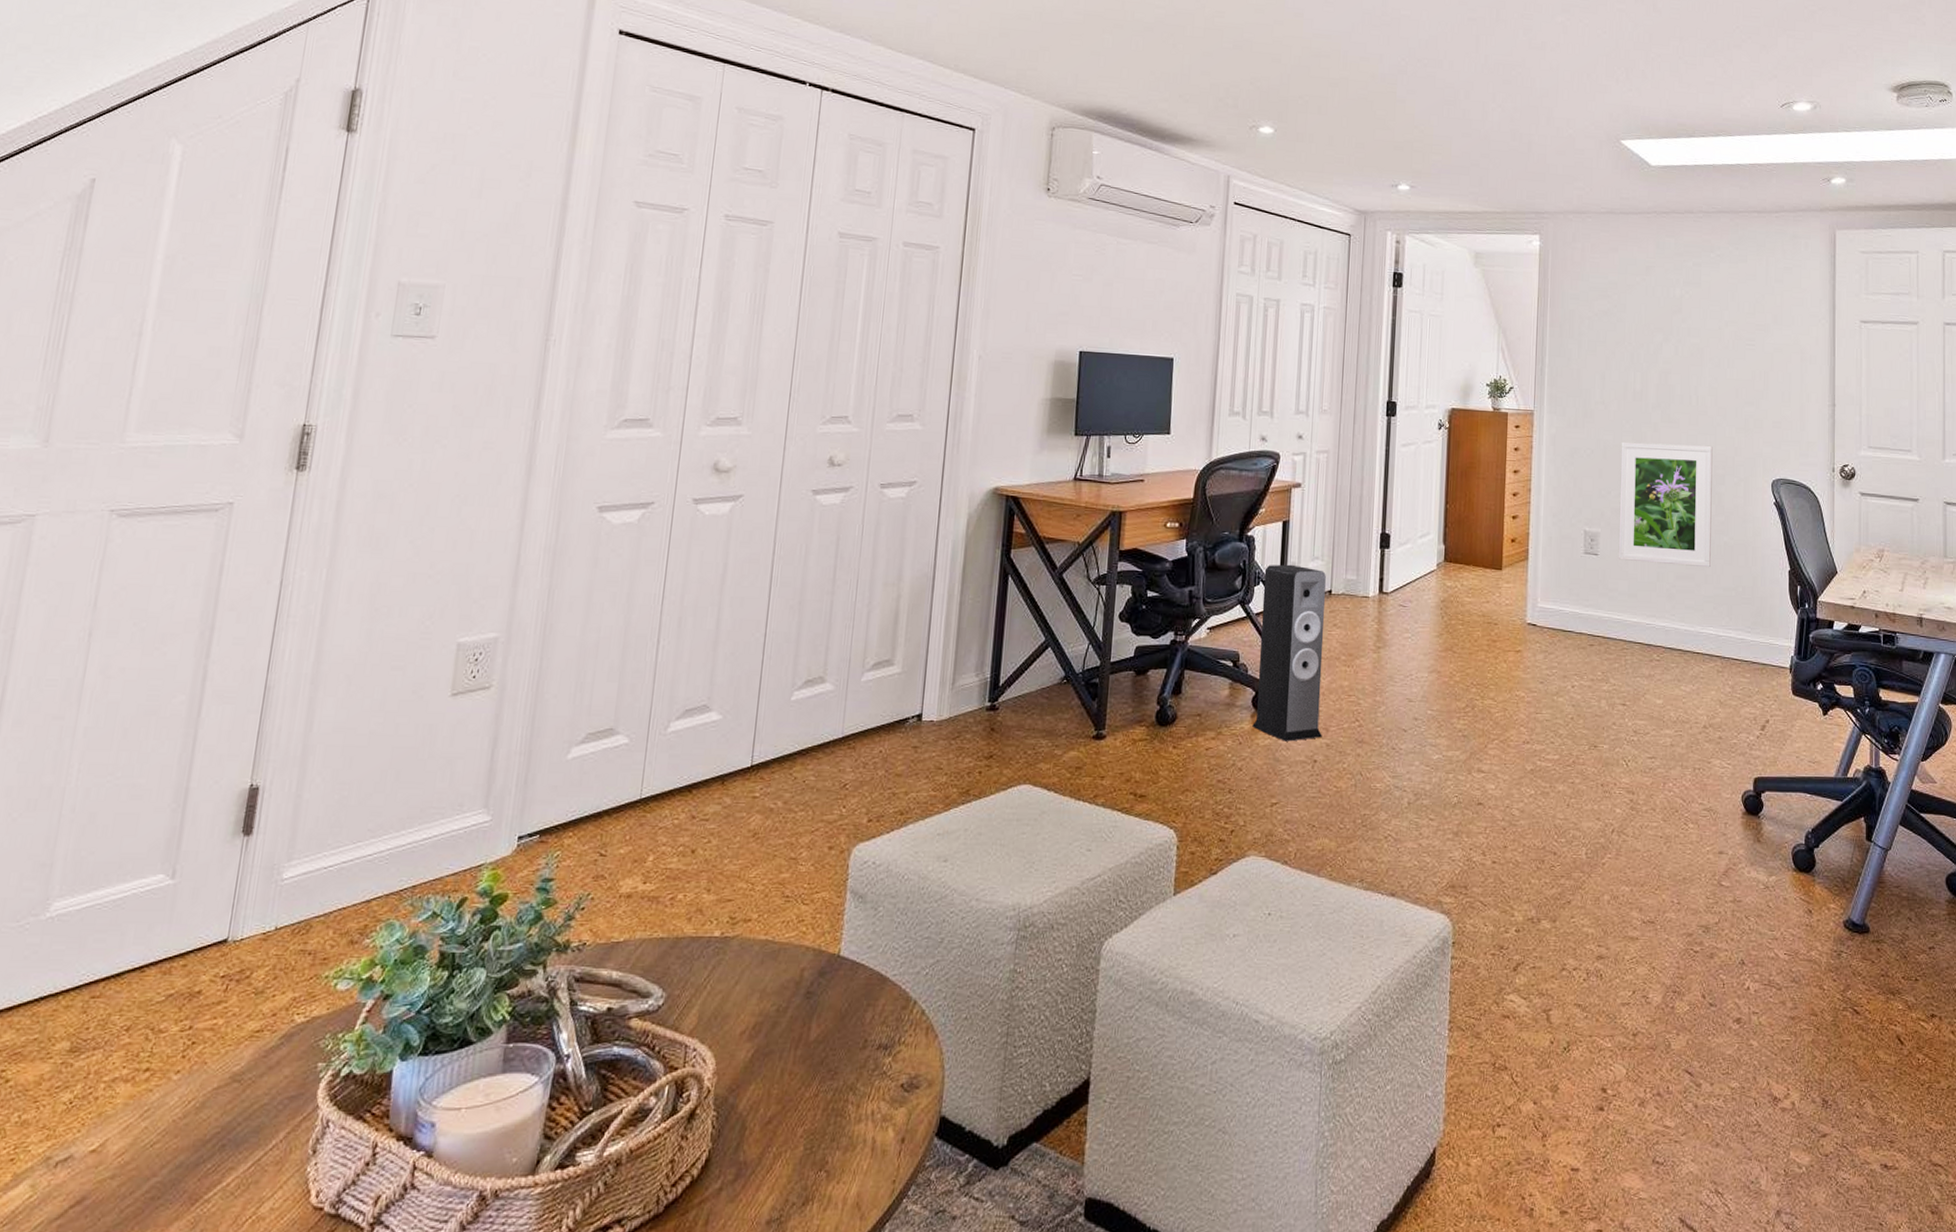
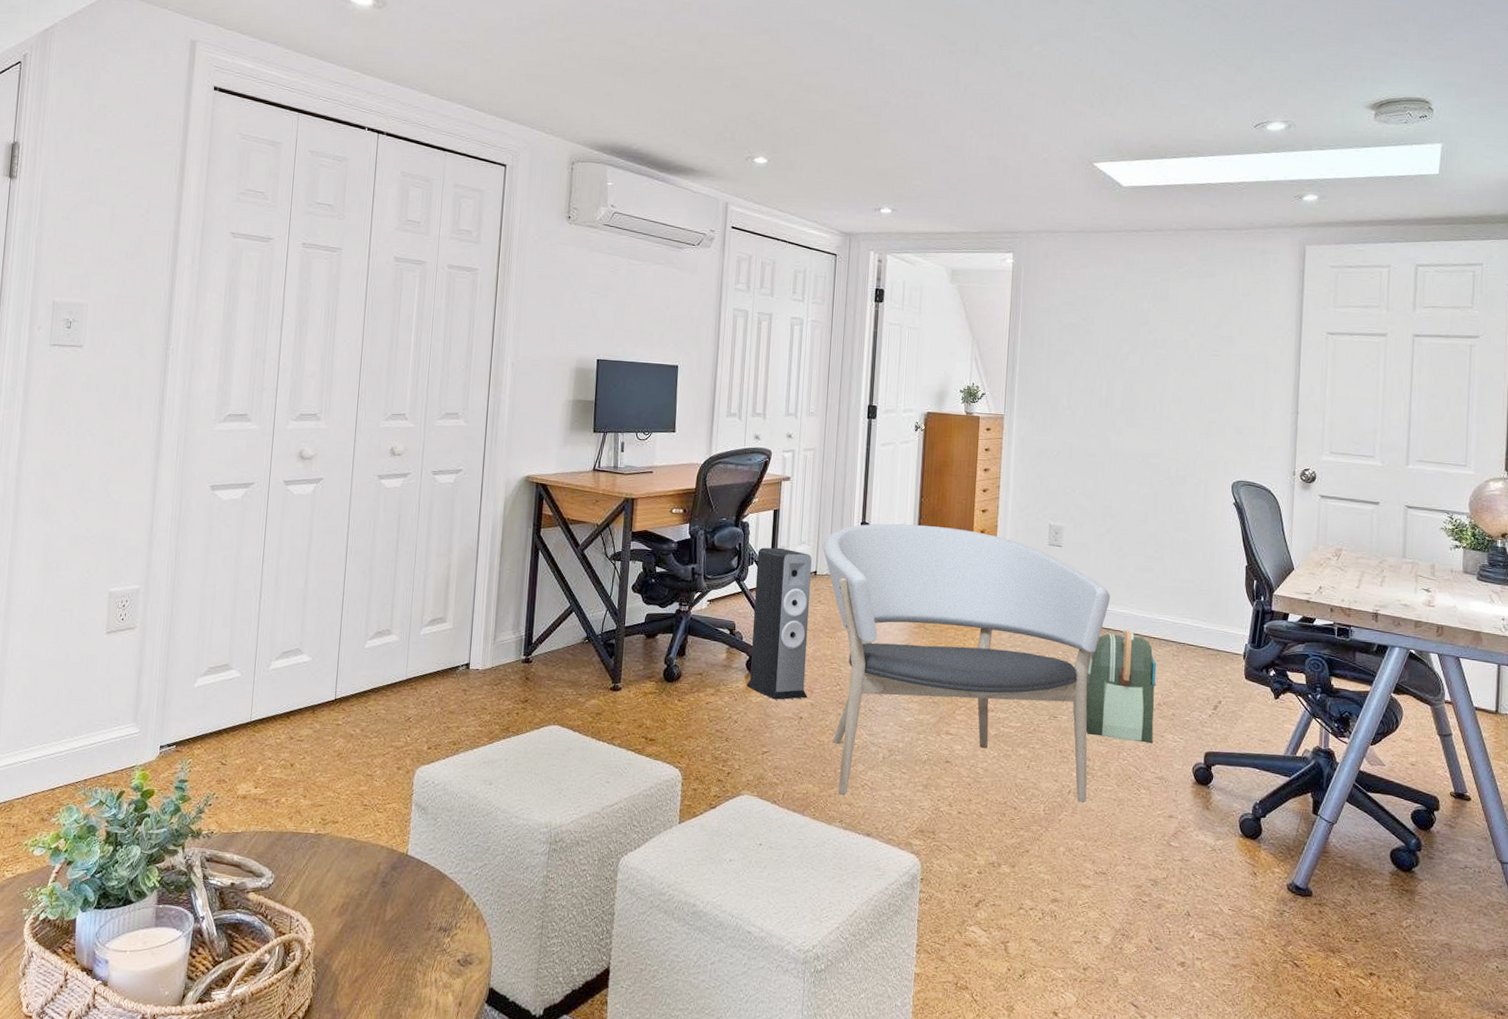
armchair: none [1338,533,1650,851] -> present [822,523,1110,803]
backpack: none [1614,645,1702,771] -> present [1072,629,1157,743]
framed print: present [1618,442,1713,568] -> none [1080,444,1175,561]

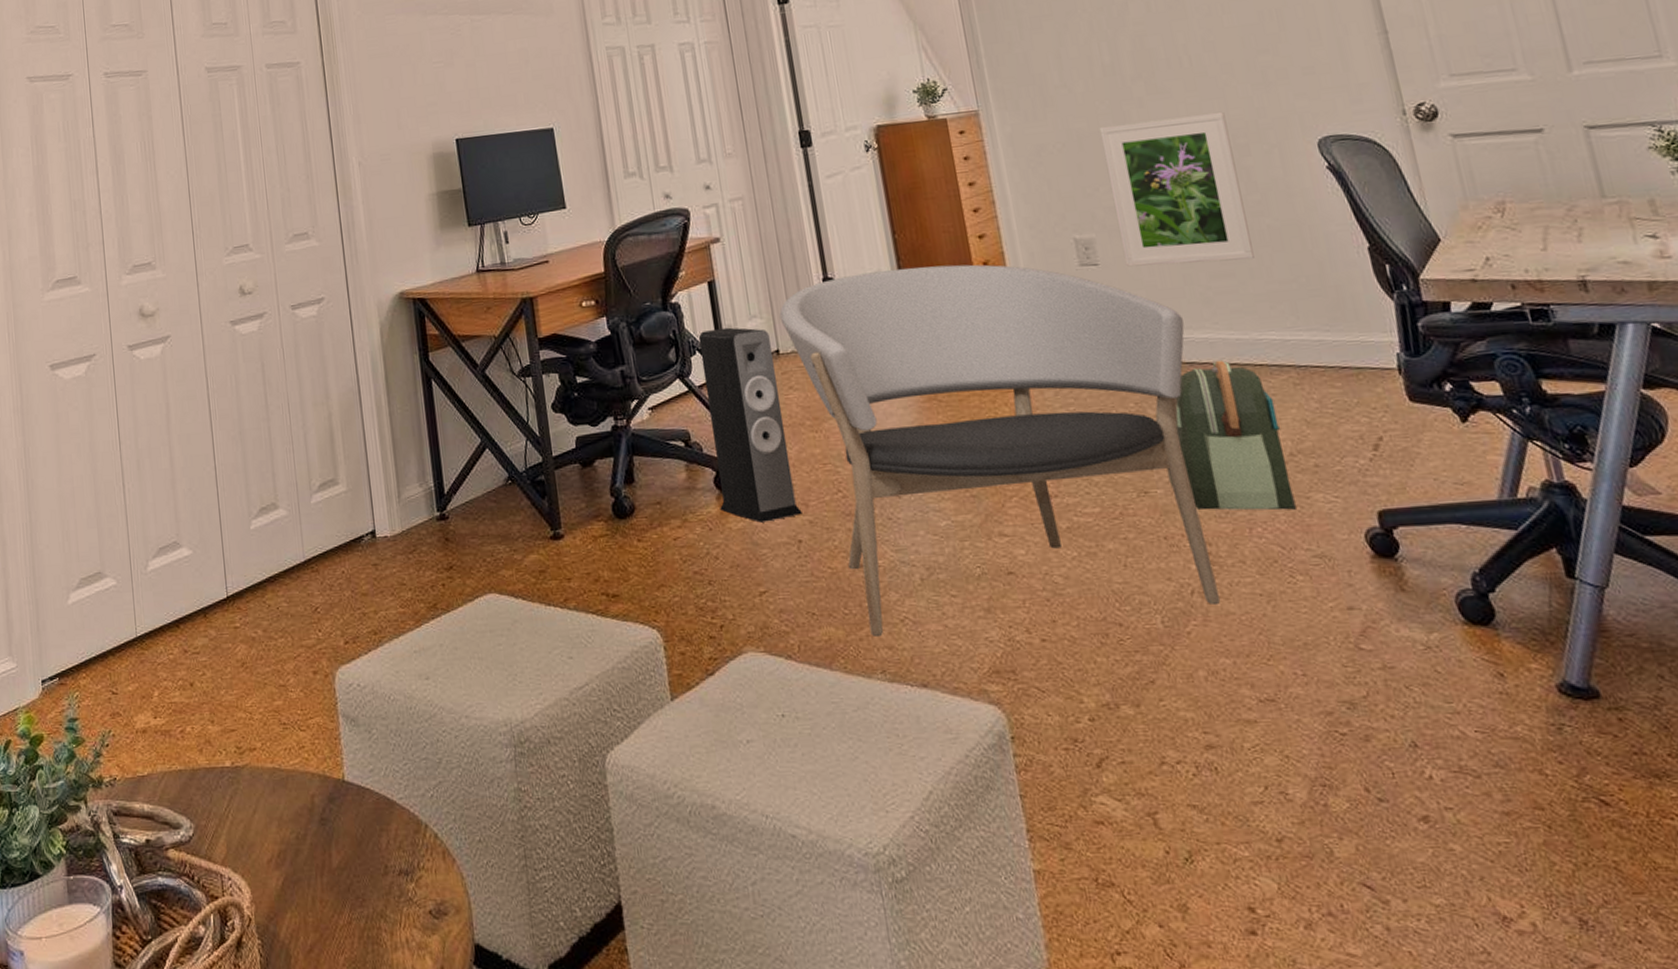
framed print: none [1080,444,1175,561] -> present [1099,111,1254,267]

